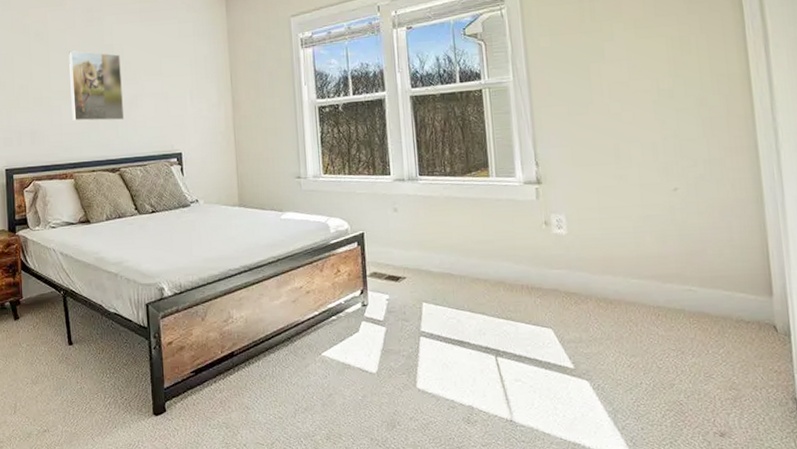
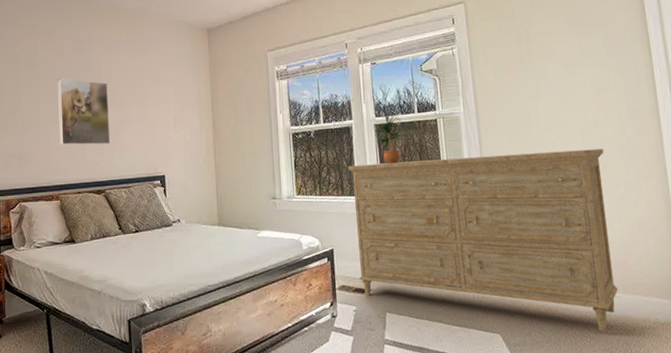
dresser: none [380,121,694,330] -> present [348,148,618,332]
potted plant: none [410,82,443,140] -> present [374,112,404,164]

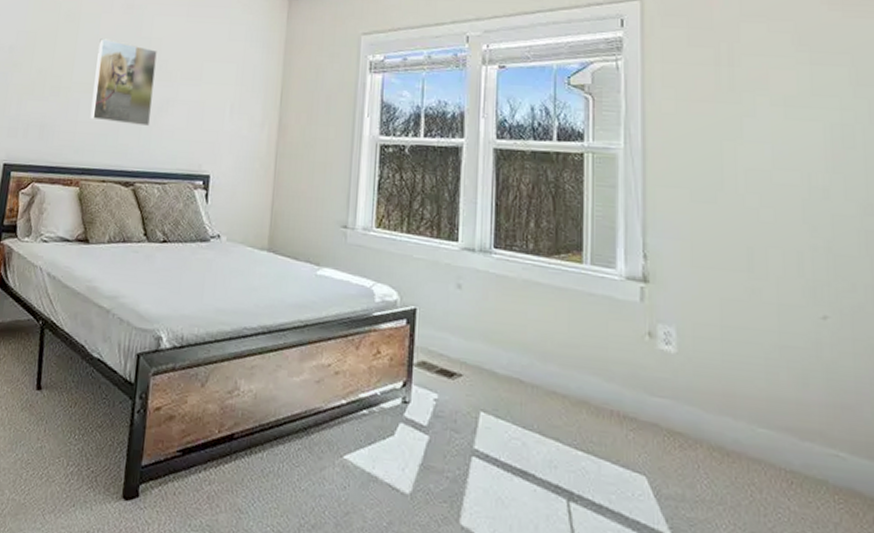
dresser: present [348,148,618,332] -> none [446,199,842,508]
potted plant: present [374,112,404,164] -> none [493,135,534,206]

